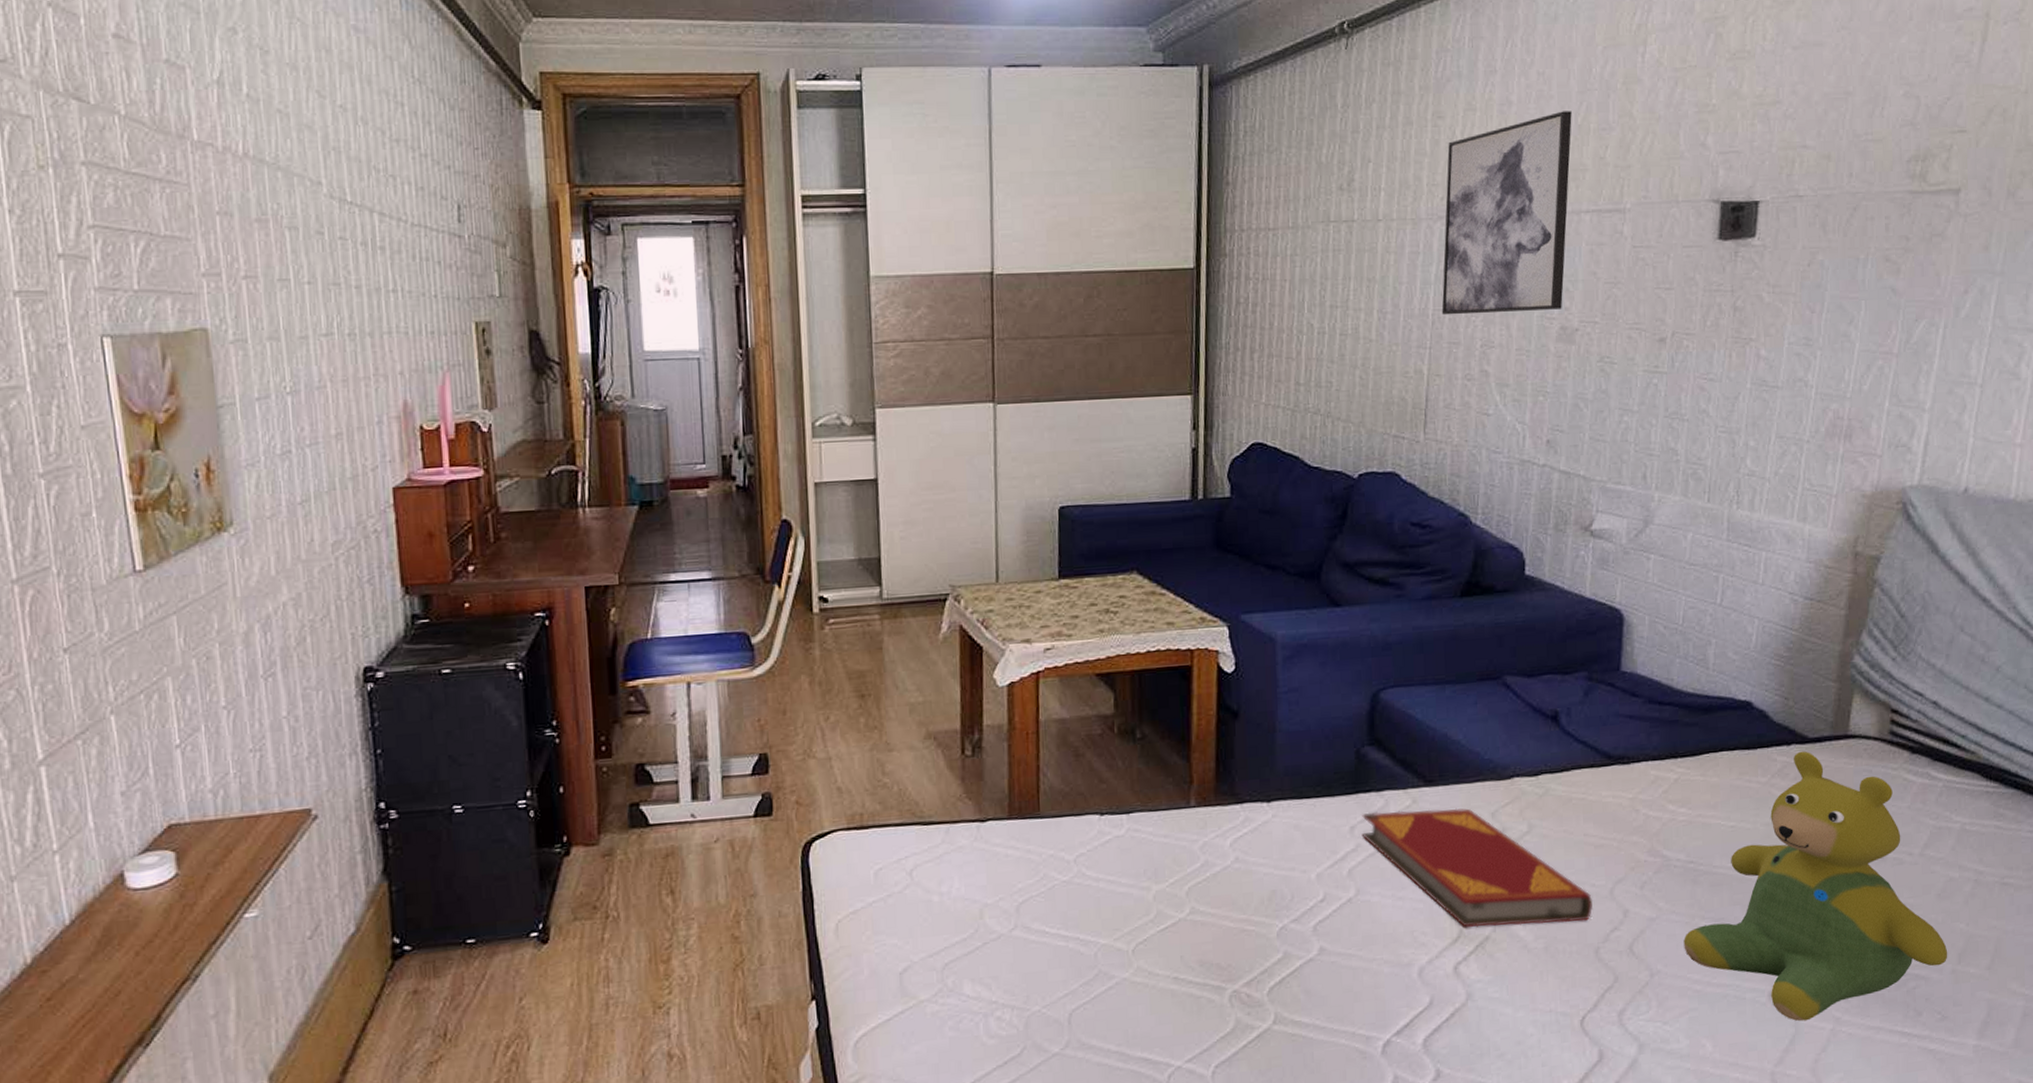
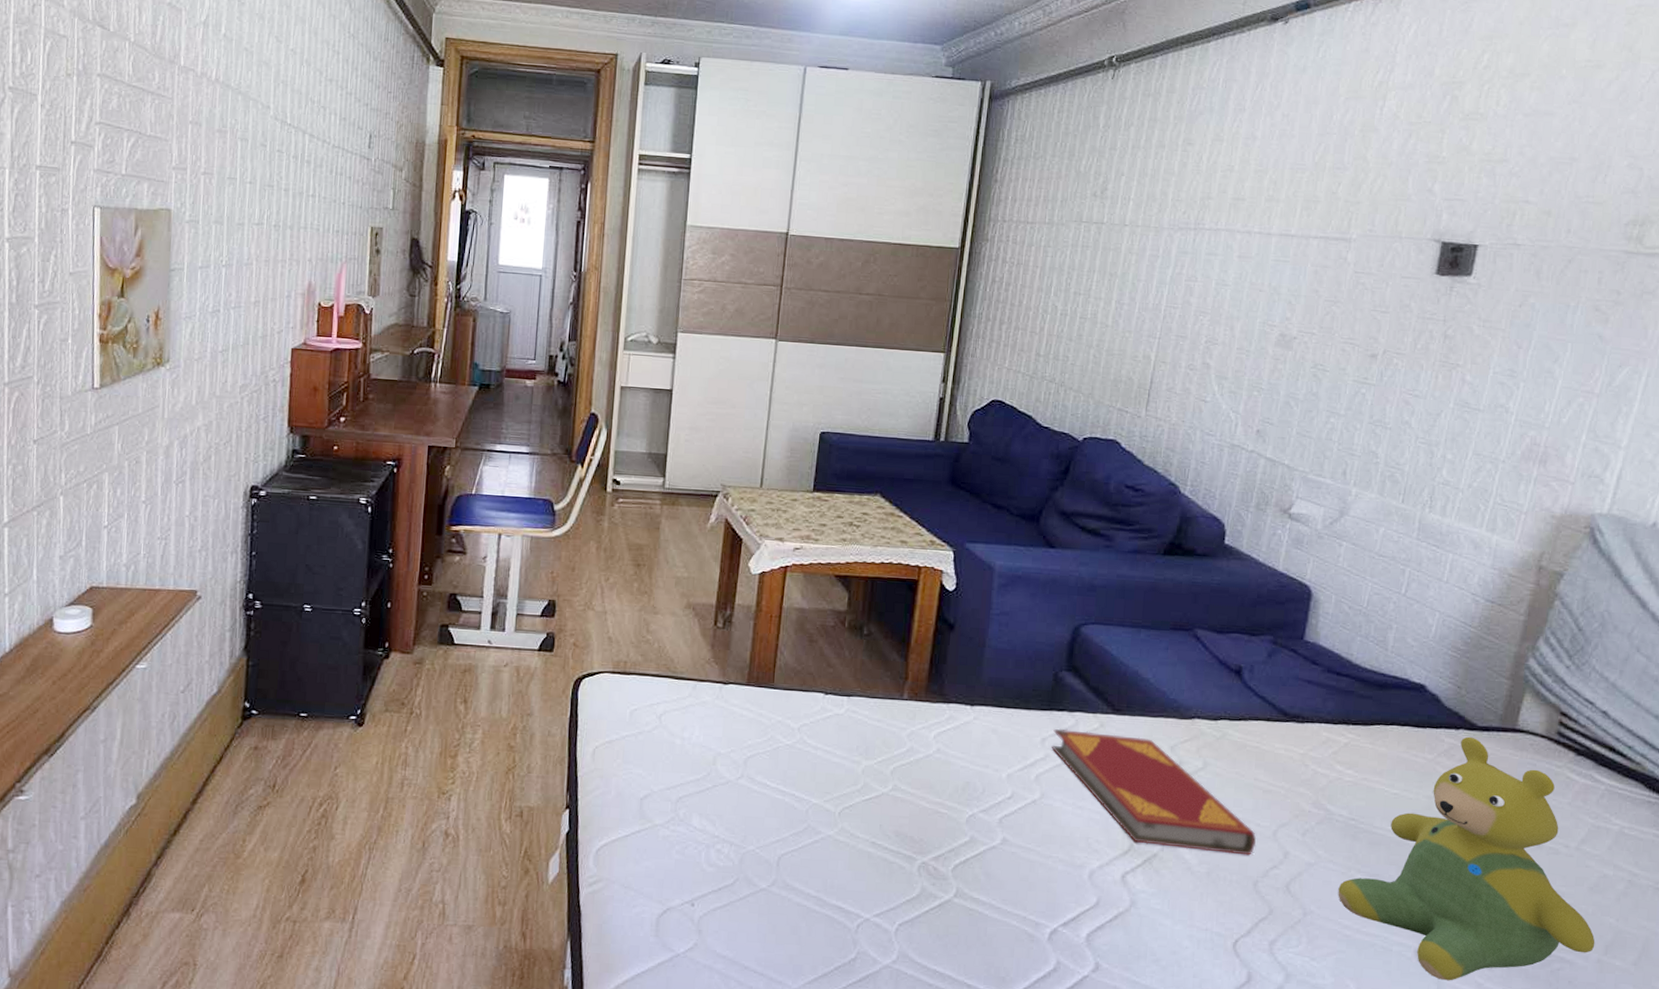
wall art: present [1441,111,1572,316] -> none [1173,149,1310,319]

